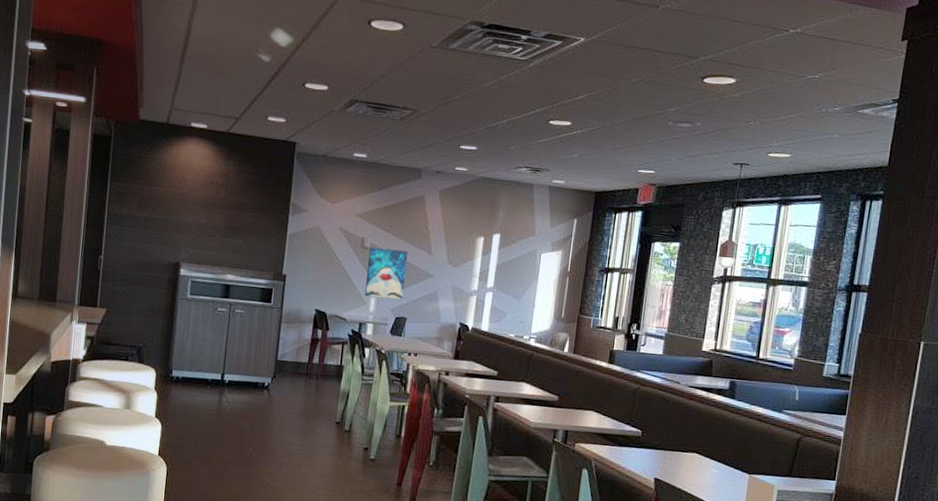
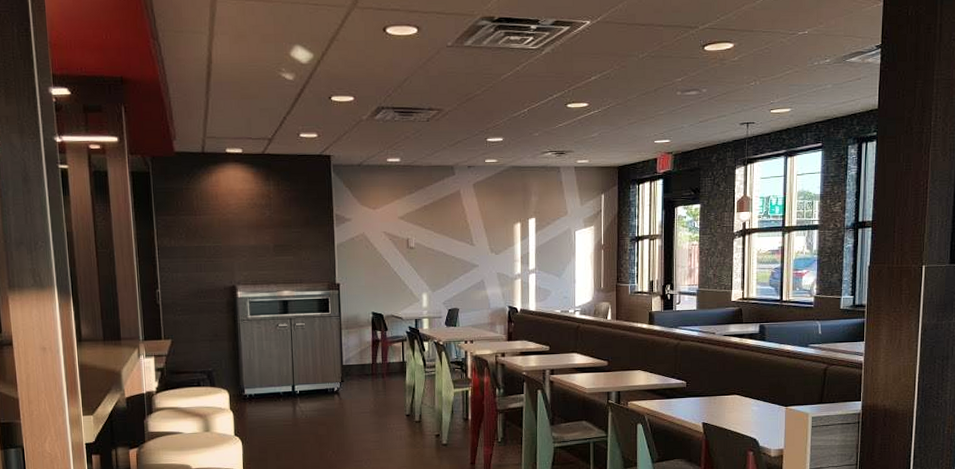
wall art: present [364,247,408,300] -> none [415,245,453,294]

